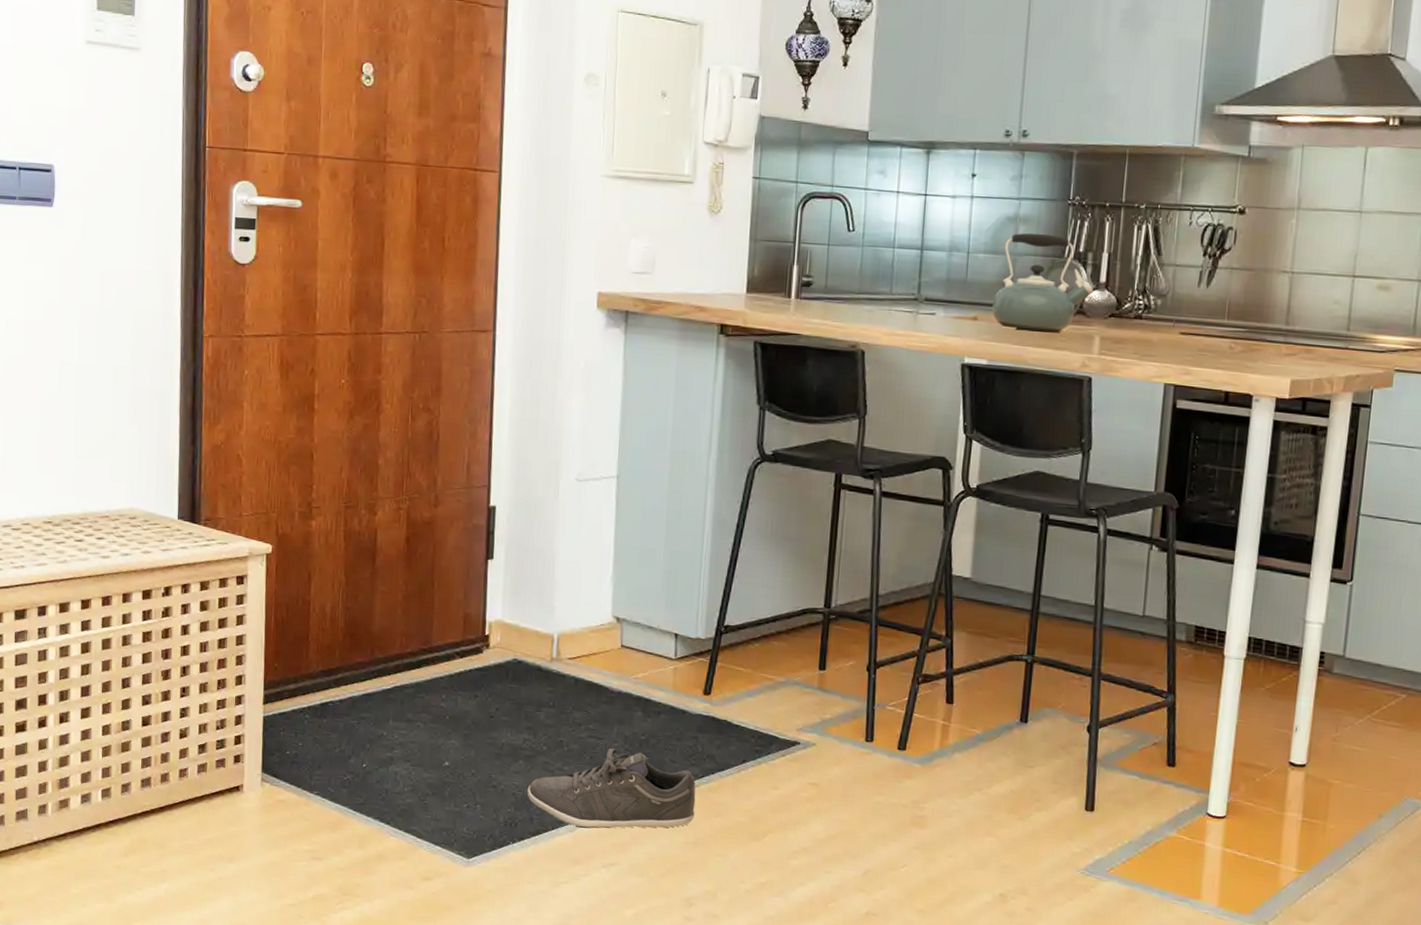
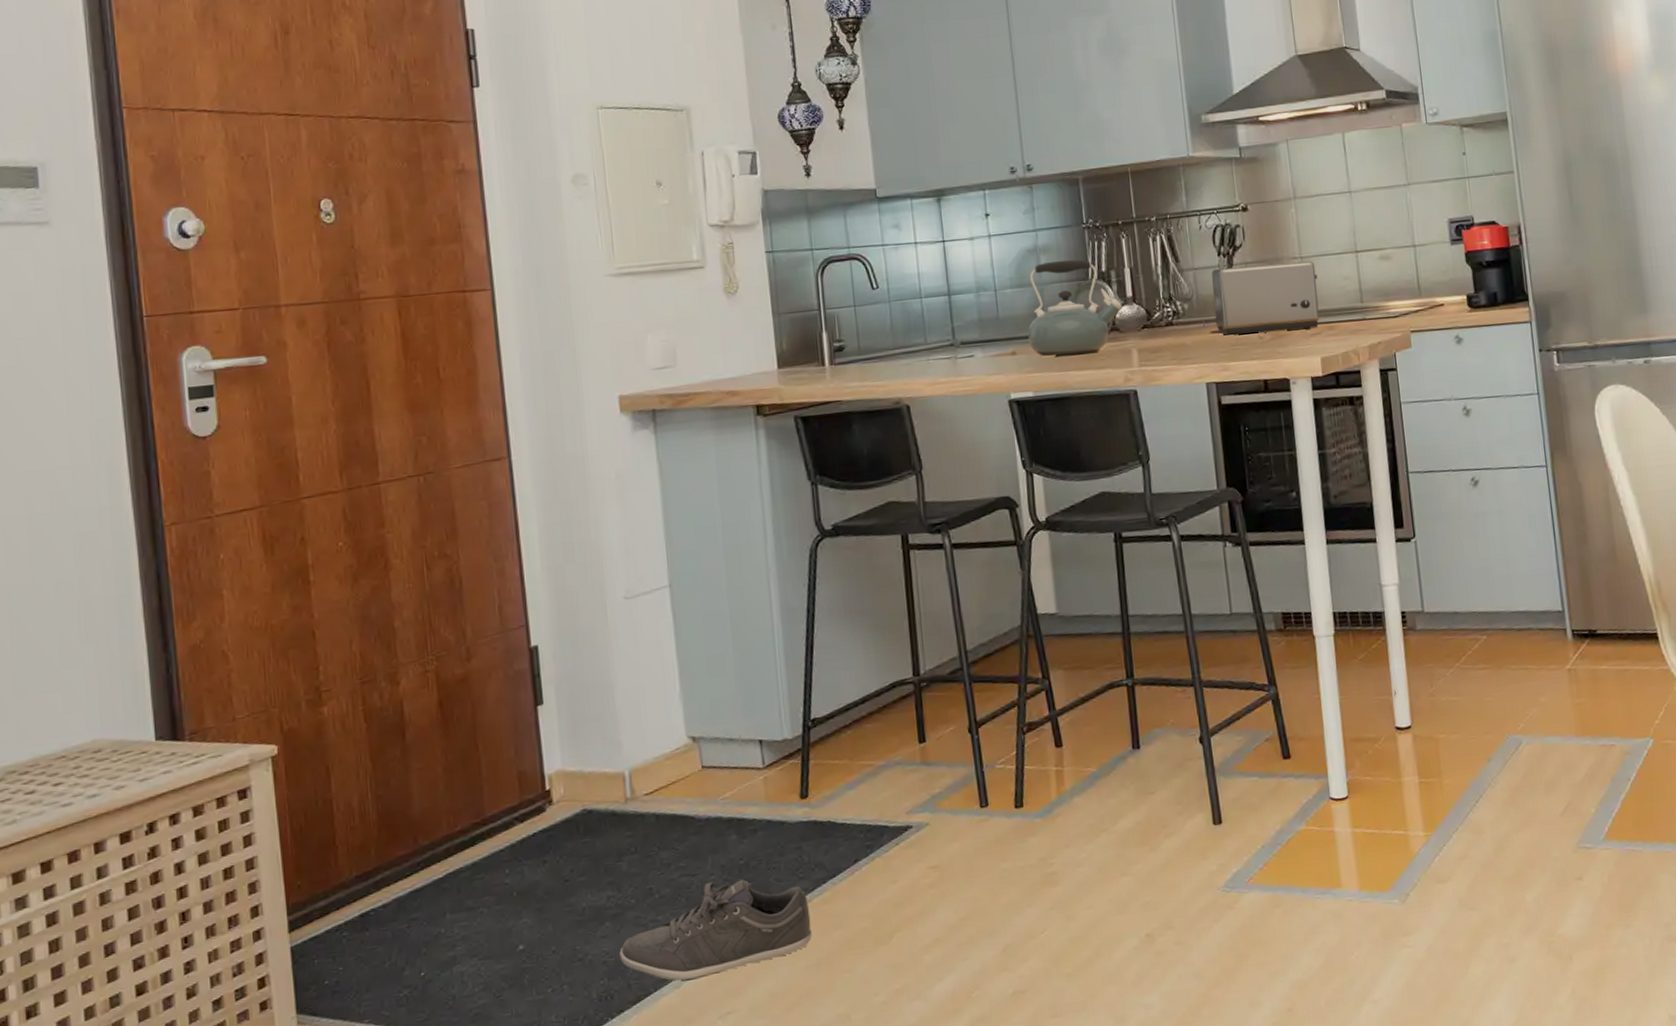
toaster: none [1186,269,1306,348] -> present [1211,260,1320,336]

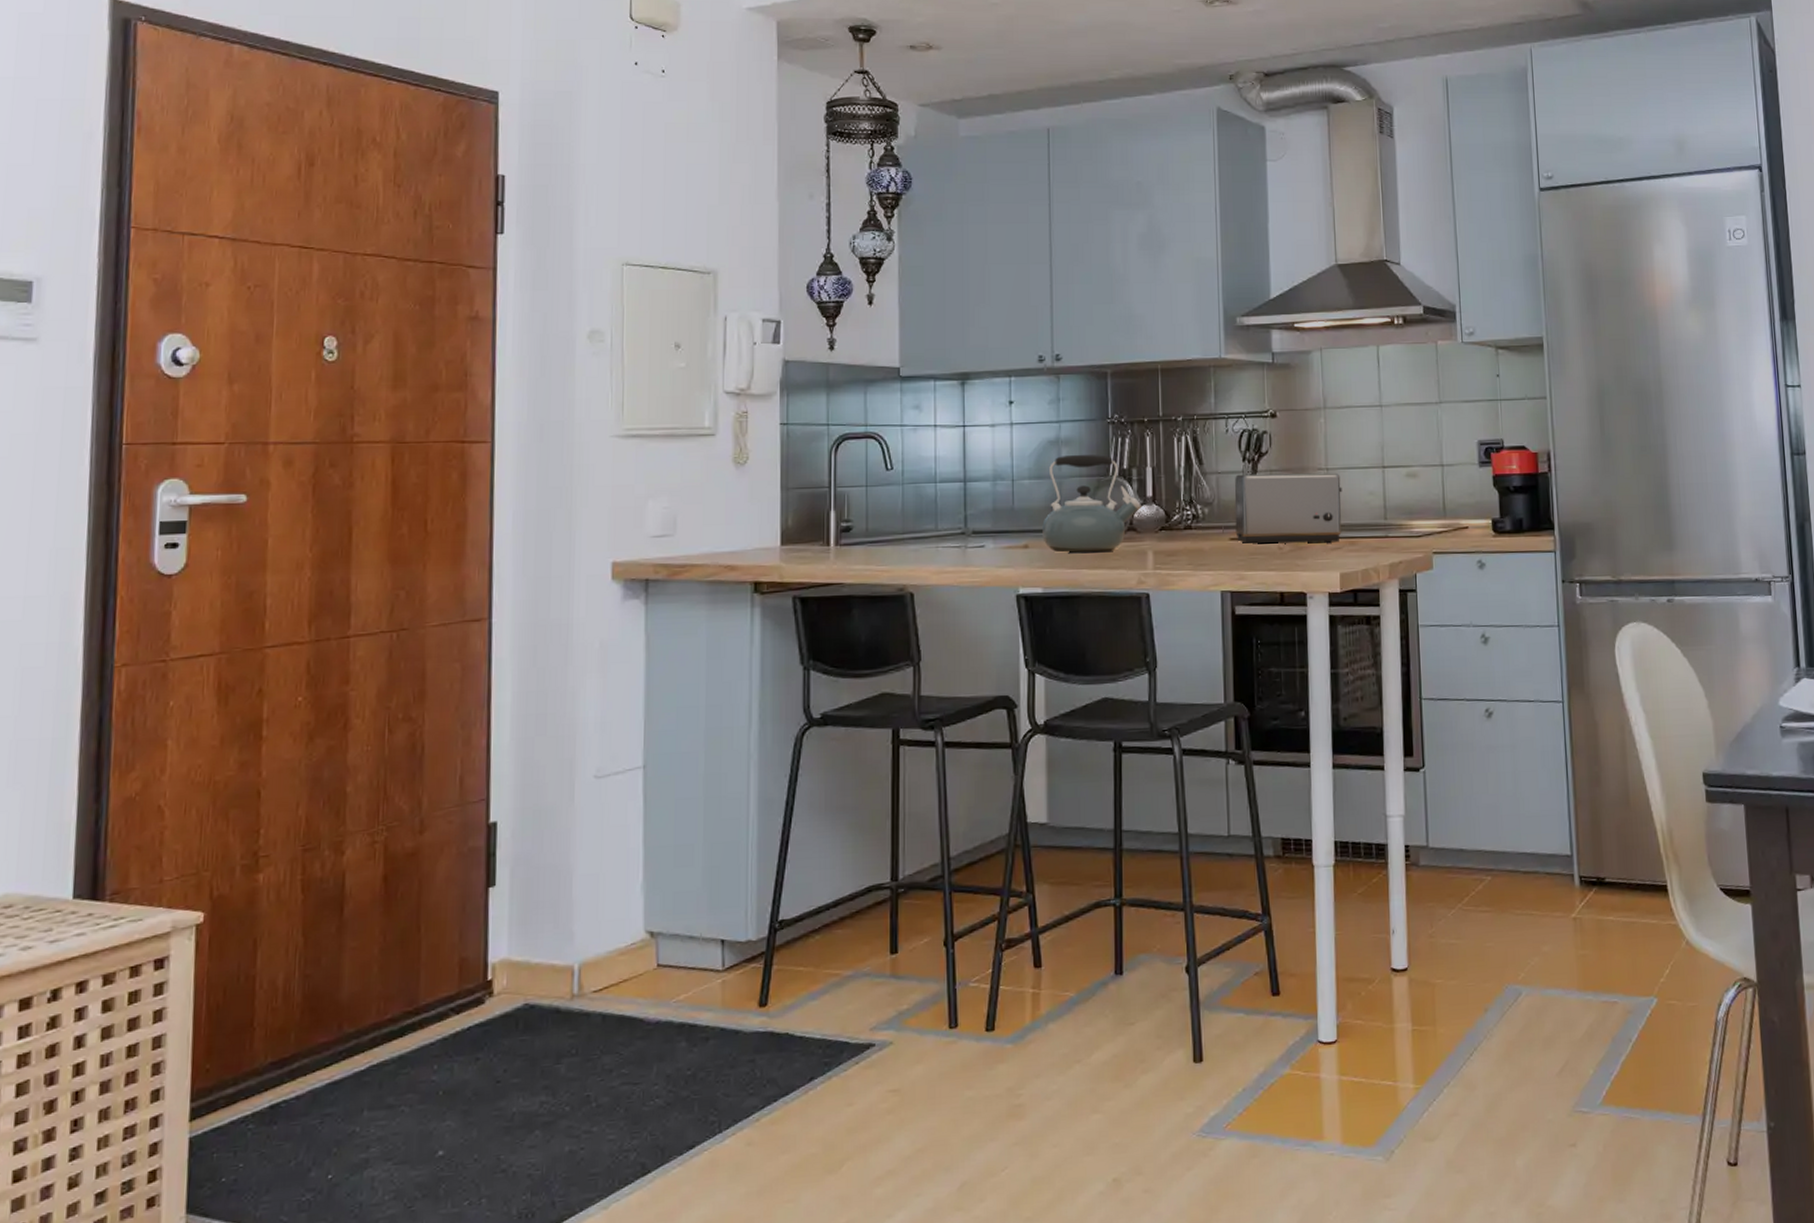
shoe: present [619,879,812,981] -> none [546,1092,757,1201]

